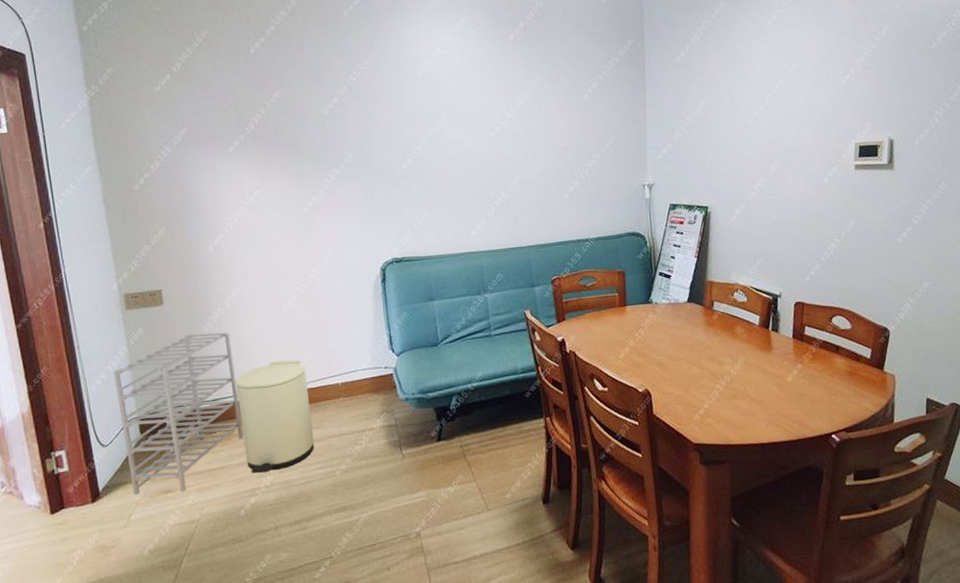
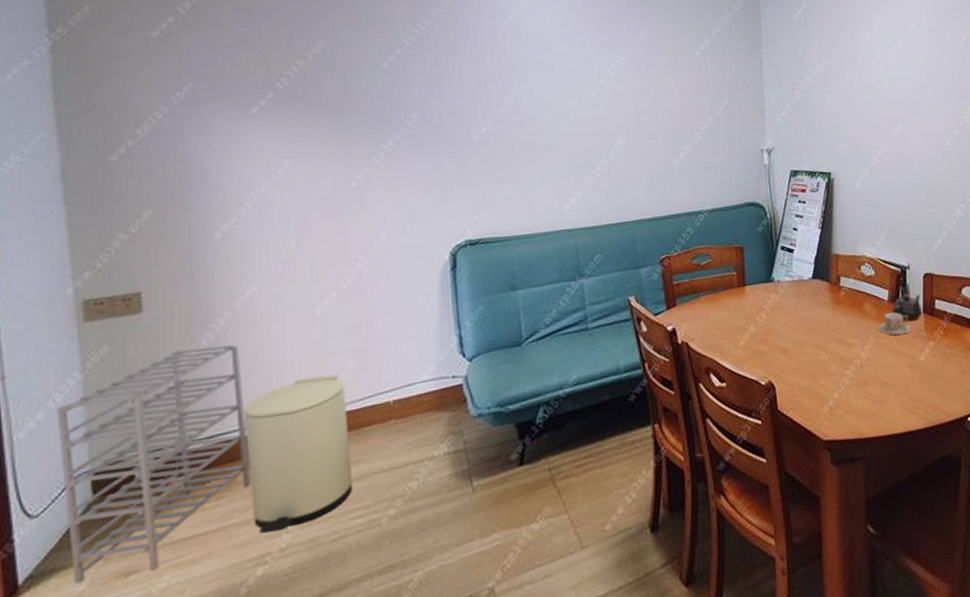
teacup: none [748,335,780,357] -> present [877,312,911,336]
teapot: none [762,319,792,345] -> present [892,293,923,322]

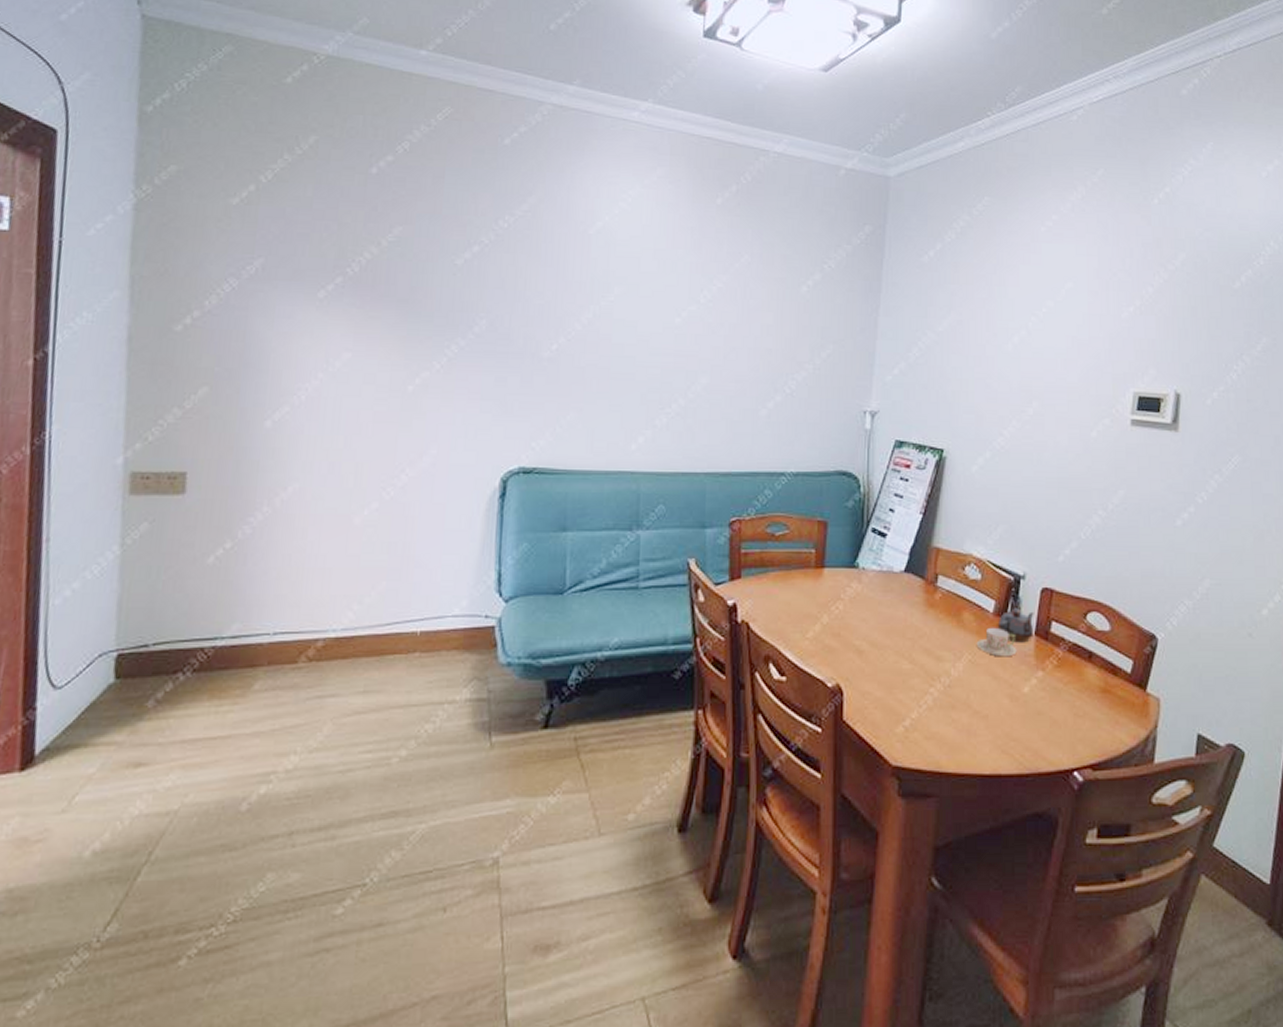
shoe rack: present [56,344,251,584] -> none [86,539,274,766]
pedal bin: present [243,373,353,534] -> none [264,591,374,751]

